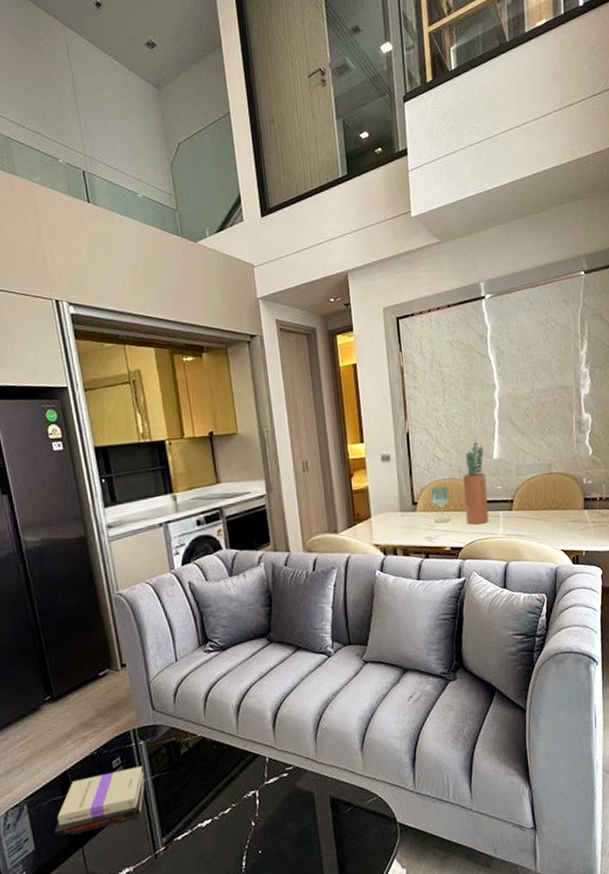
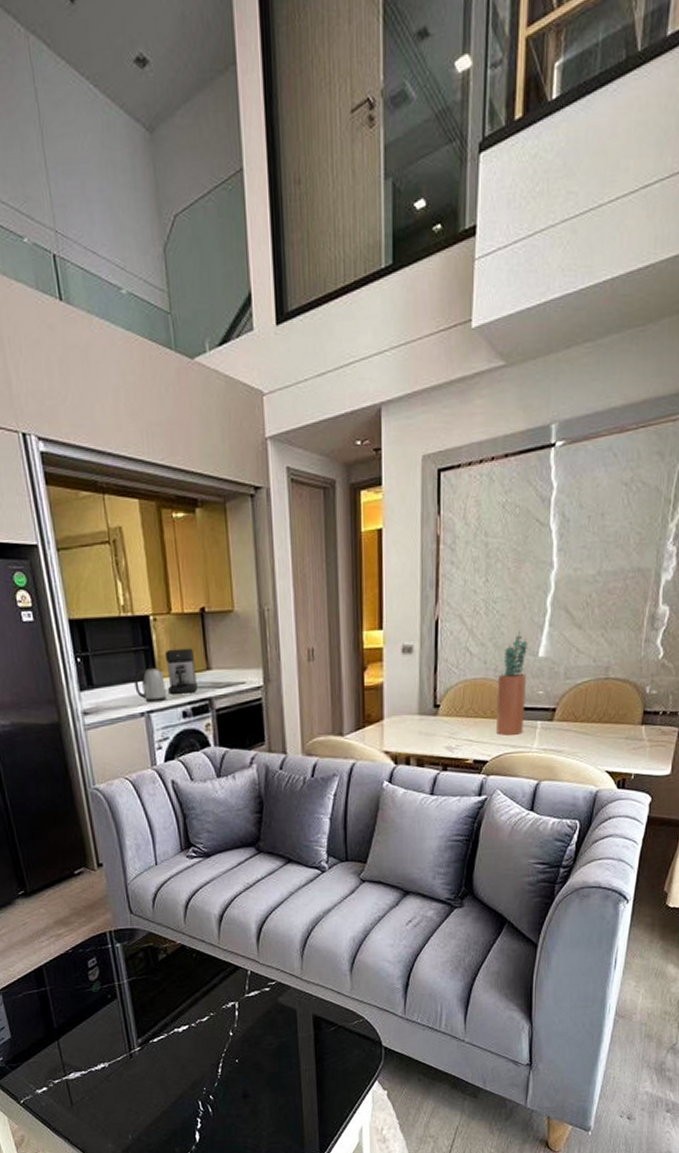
books: present [54,766,146,837] -> none [30,968,122,1029]
kettle: none [153,483,182,514] -> present [134,667,166,703]
coffee maker: none [180,466,209,506] -> present [166,648,197,694]
wine glass: present [431,486,451,523] -> none [457,687,481,731]

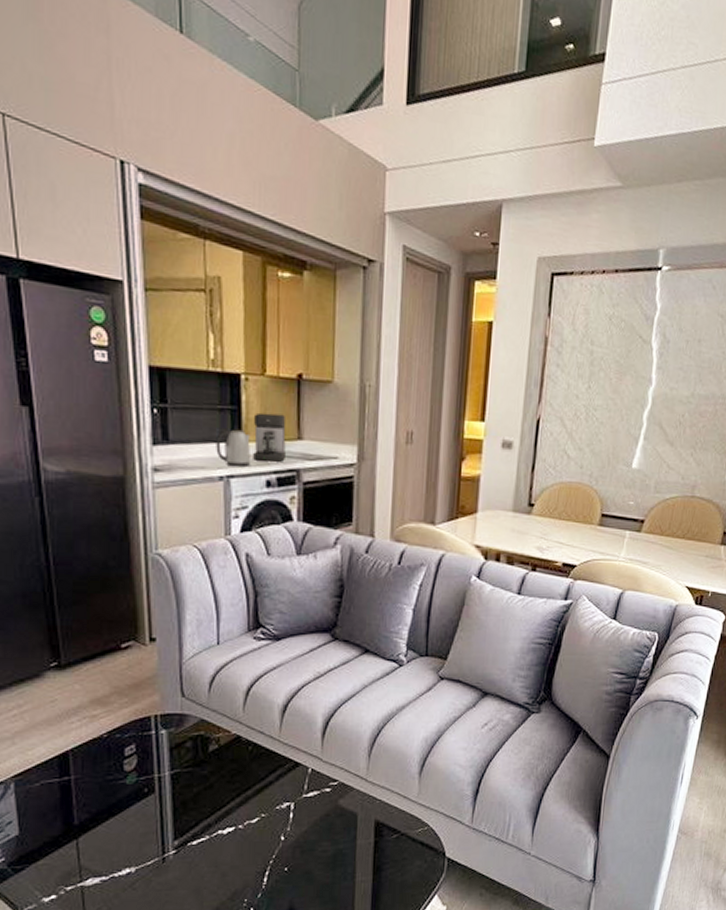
vase: present [495,631,529,735] -> none [586,441,624,542]

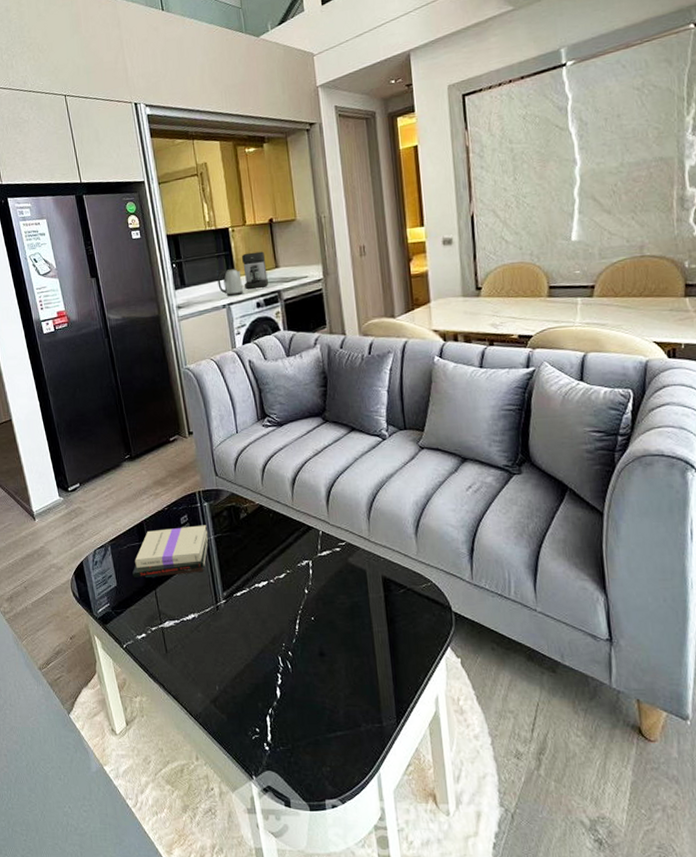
books: none [45,758,162,825] -> present [132,525,209,579]

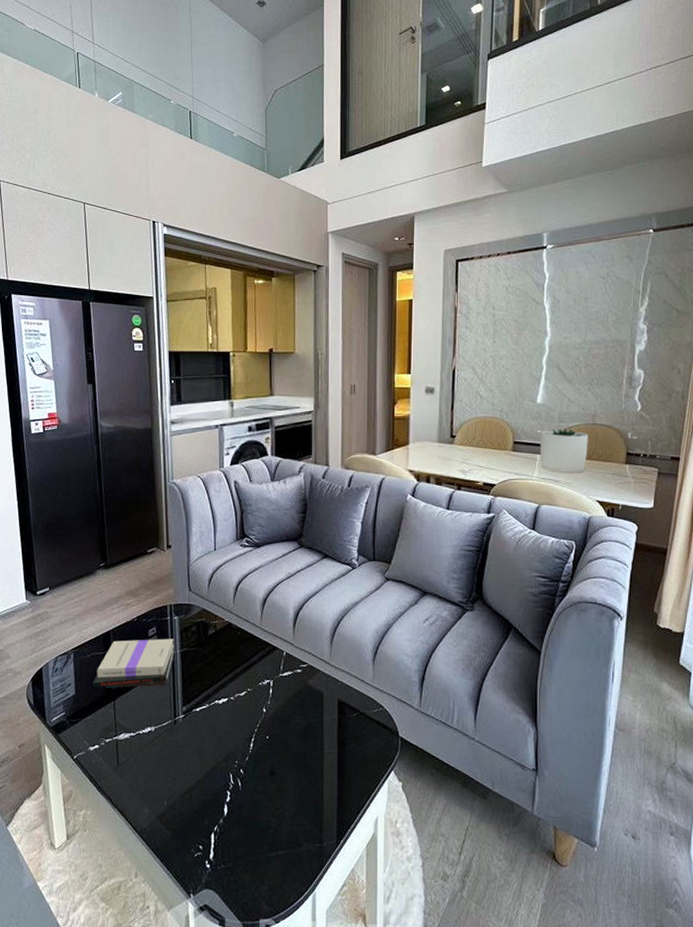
kettle: present [217,268,243,297] -> none [213,391,237,418]
coffee maker: present [242,251,268,289] -> none [239,378,262,413]
planter: none [580,265,638,315] -> present [540,429,588,473]

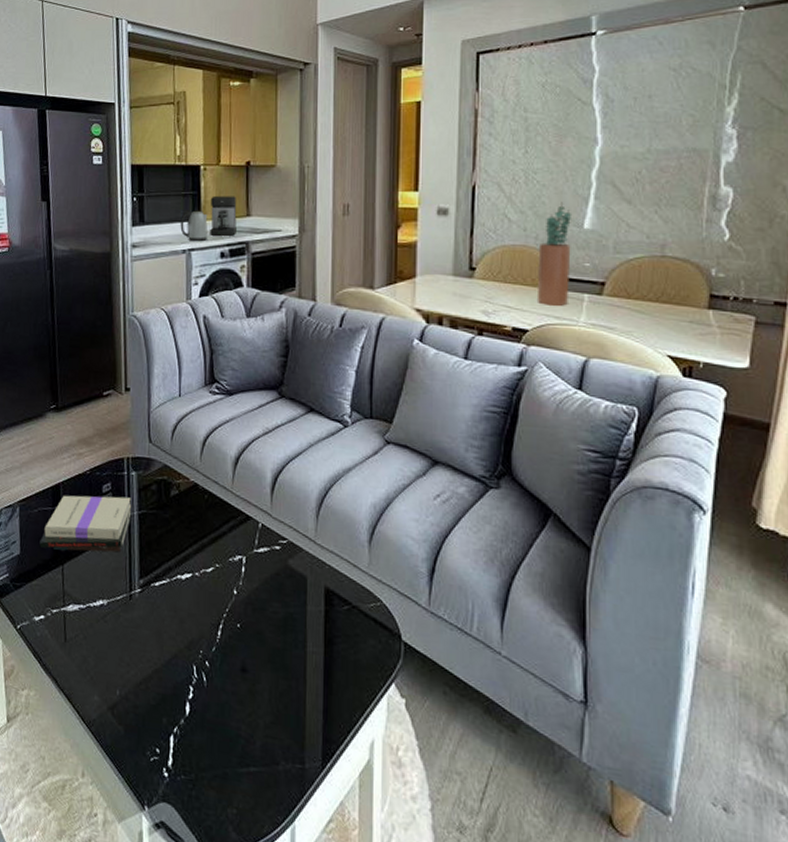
kettle: none [213,391,237,418] -> present [180,210,208,242]
coffee maker: none [239,378,262,413] -> present [210,195,237,236]
vase: none [501,382,529,464] -> present [536,202,573,306]
planter: present [540,429,588,473] -> none [588,261,655,319]

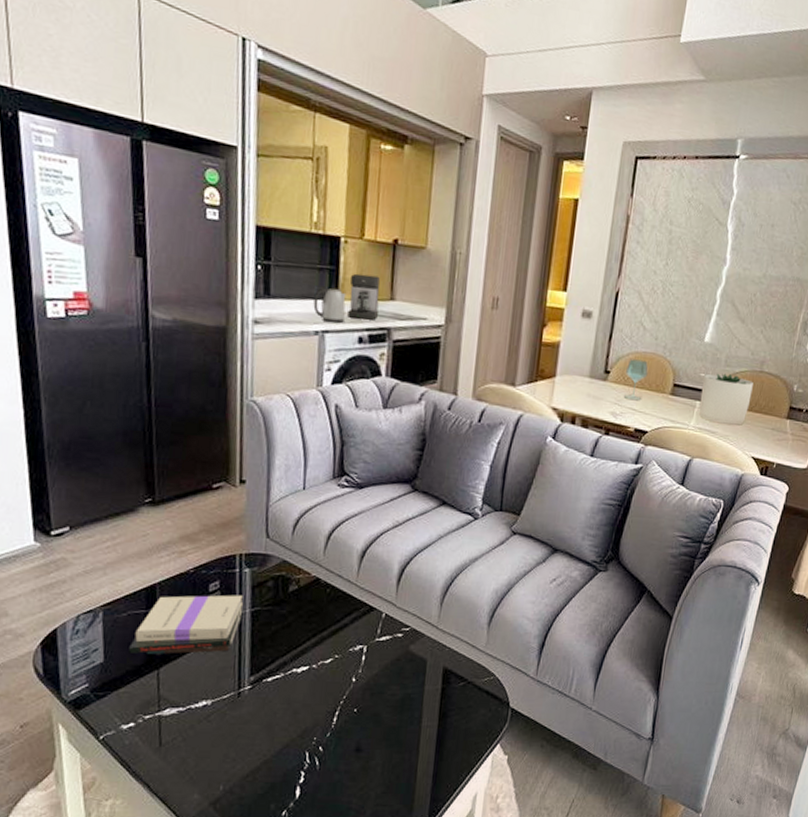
wine glass: none [494,253,520,297] -> present [624,359,649,401]
vase: present [536,202,573,306] -> none [658,315,697,411]
planter: none [588,261,655,319] -> present [699,373,753,425]

